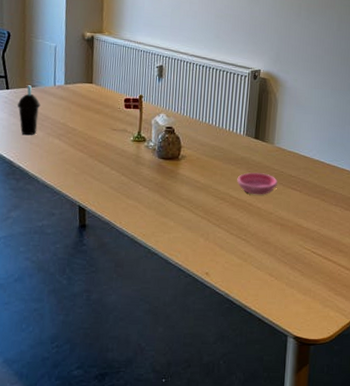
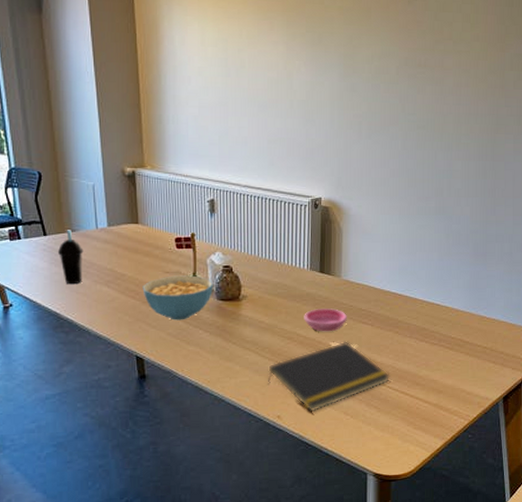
cereal bowl: none [90,133,155,175] -> present [142,275,213,321]
notepad: none [199,205,315,271] -> present [268,341,390,412]

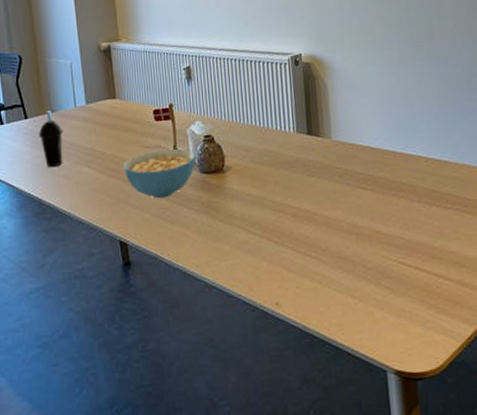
notepad: present [268,341,390,412] -> none [261,210,401,297]
saucer: present [304,308,347,332] -> none [294,174,343,202]

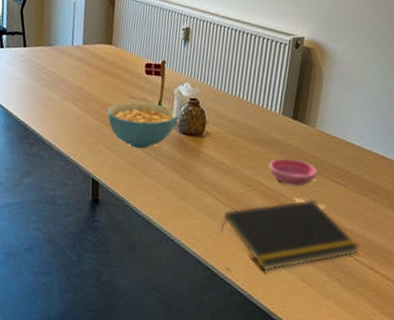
cup: present [38,111,63,168] -> none [33,43,58,99]
notepad: none [261,210,401,297] -> present [221,198,360,272]
saucer: none [294,174,343,202] -> present [268,158,318,186]

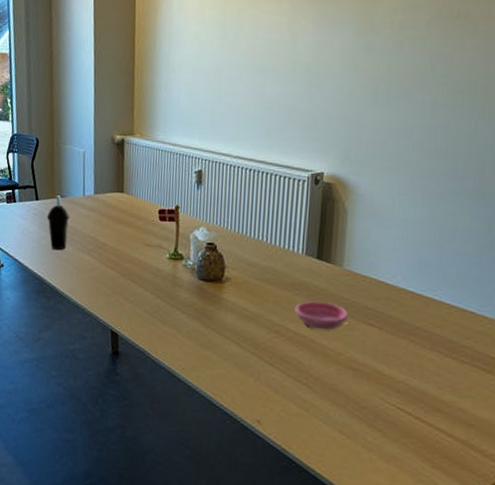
cup: none [33,43,58,99] -> present [46,195,70,251]
cereal bowl: present [107,102,177,149] -> none [122,249,195,298]
notepad: present [221,198,360,272] -> none [248,343,402,423]

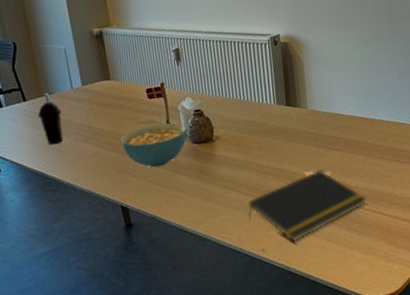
cereal bowl: none [122,249,195,298] -> present [120,123,187,168]
notepad: none [248,343,402,423] -> present [248,169,367,242]
saucer: present [295,301,348,330] -> none [276,139,318,163]

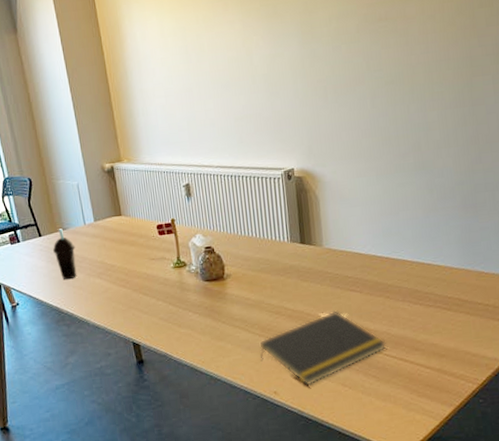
cereal bowl: present [120,123,187,168] -> none [131,260,198,305]

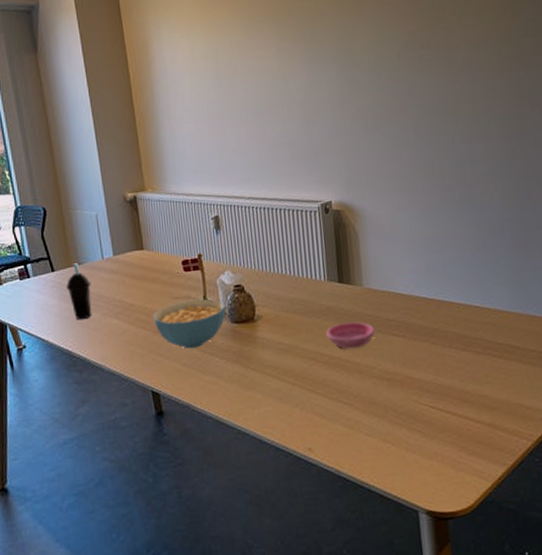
cereal bowl: none [131,260,198,305] -> present [152,299,226,349]
notepad: present [260,310,387,386] -> none [293,357,432,442]
saucer: none [289,279,334,304] -> present [326,321,375,349]

